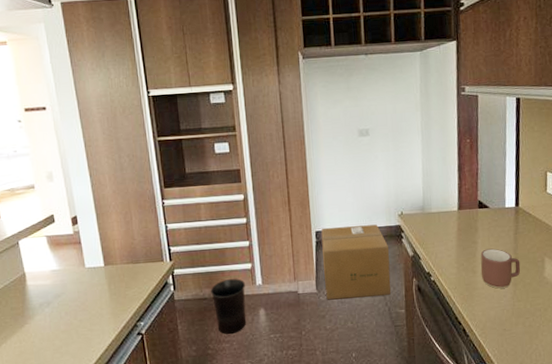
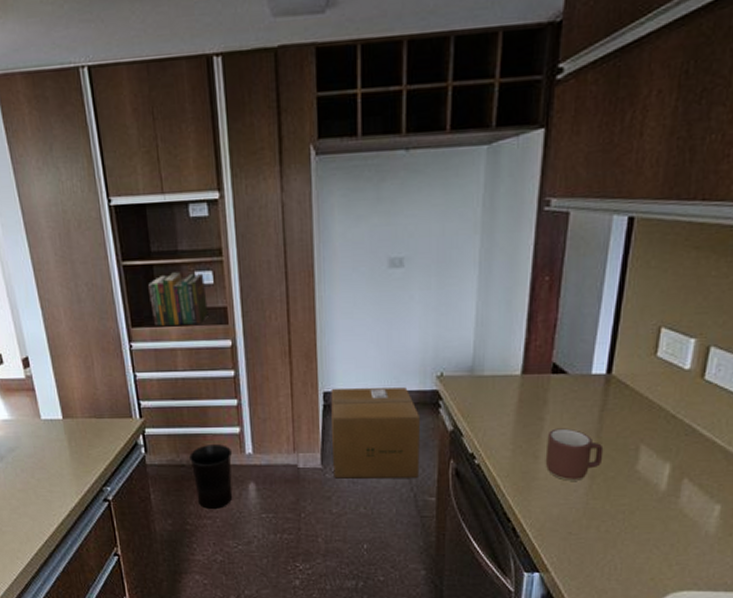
books: none [177,144,225,187] -> present [147,272,208,327]

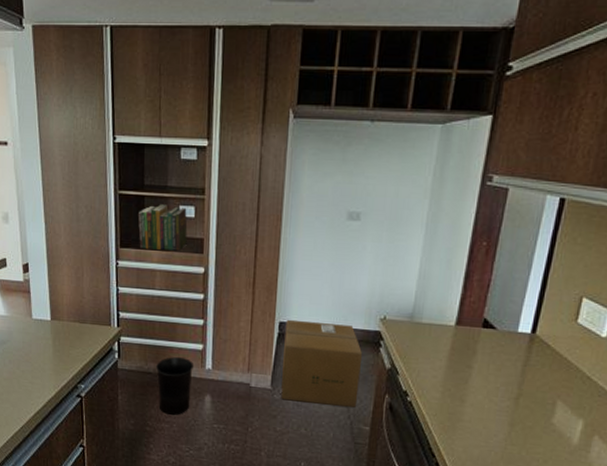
mug: present [545,428,604,481] -> none [470,377,524,427]

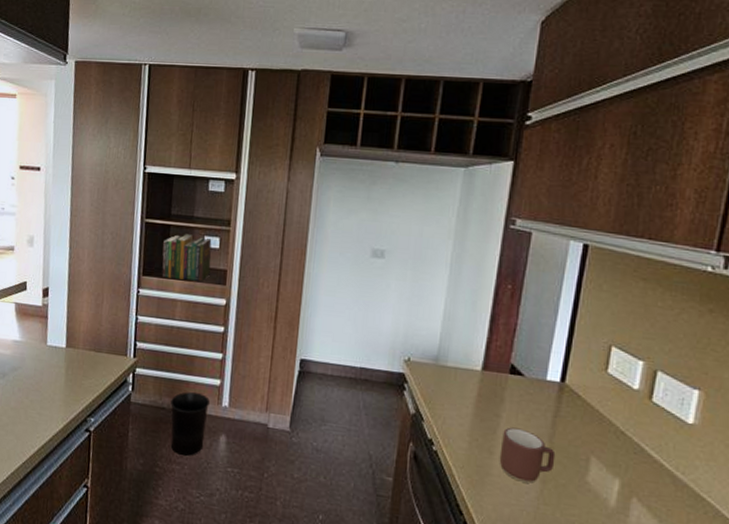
box: present [281,319,363,408] -> none [299,356,386,455]
mug: none [470,377,524,427] -> present [499,427,556,483]

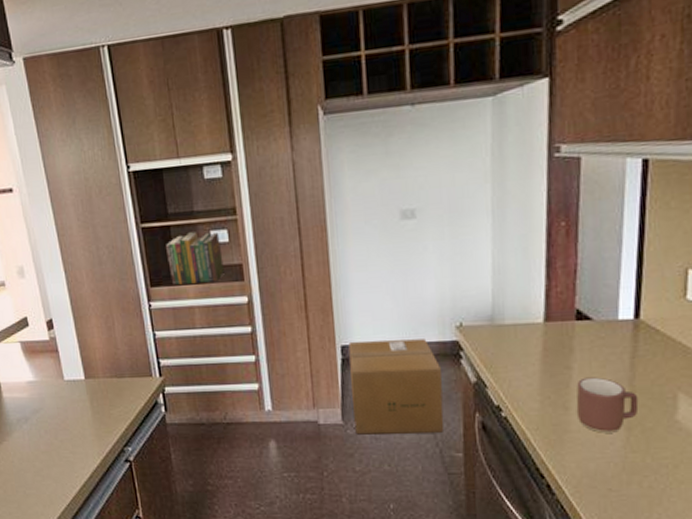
waste bin: present [170,391,211,456] -> none [209,400,254,468]
box: none [299,356,386,455] -> present [348,339,444,435]

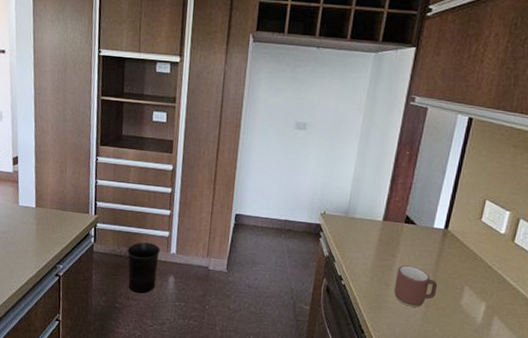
books: present [165,232,224,286] -> none [116,109,160,151]
waste bin: none [209,400,254,468] -> present [127,242,161,294]
box: present [348,339,444,435] -> none [235,212,306,289]

